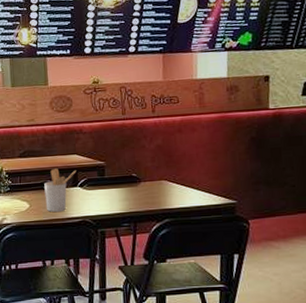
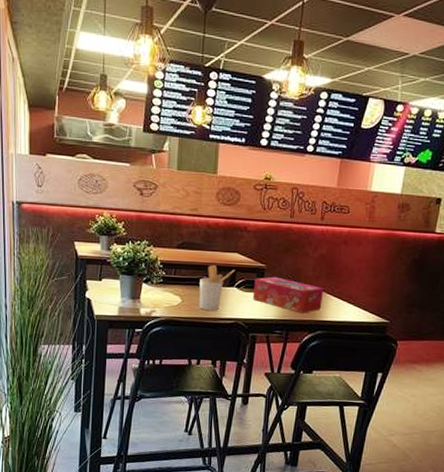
tissue box: none [96,172,166,204] -> present [252,276,324,313]

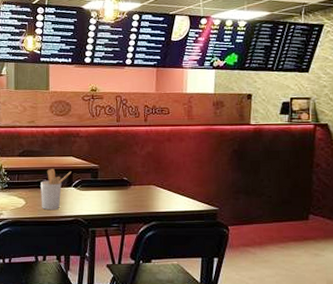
tissue box: present [252,276,324,313] -> none [89,175,154,206]

